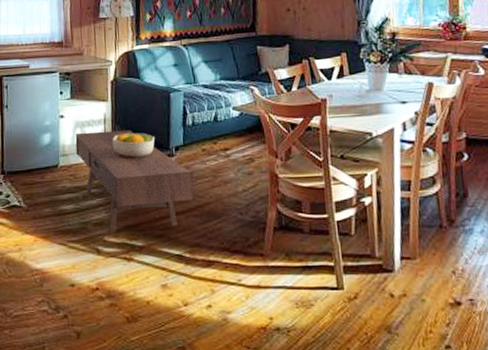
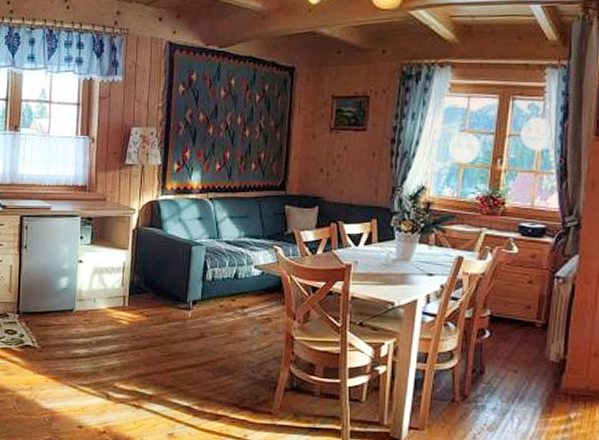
coffee table: present [75,130,194,232] -> none [92,279,209,380]
fruit bowl: present [112,132,156,158] -> none [130,282,174,309]

